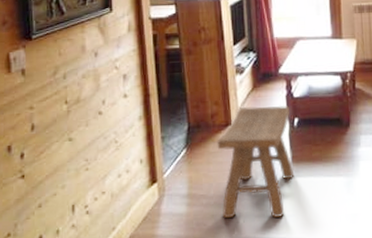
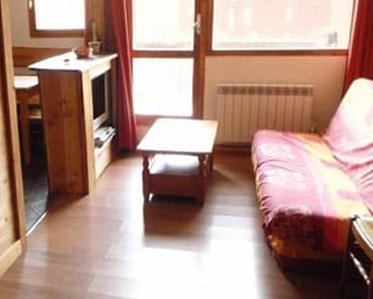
stool: present [217,105,295,219] -> none [75,178,147,280]

